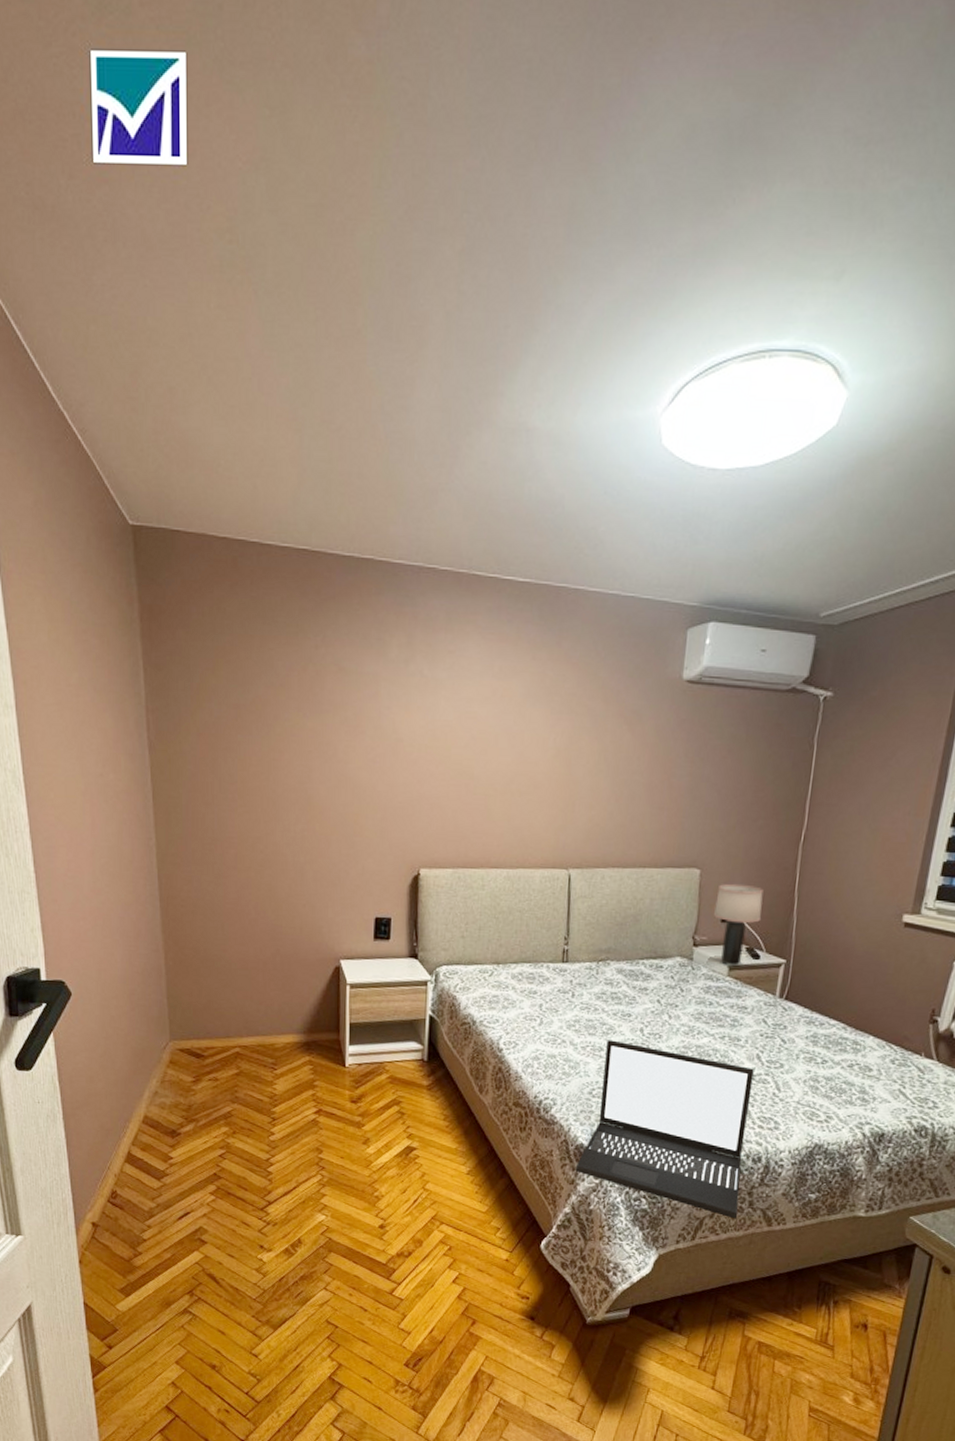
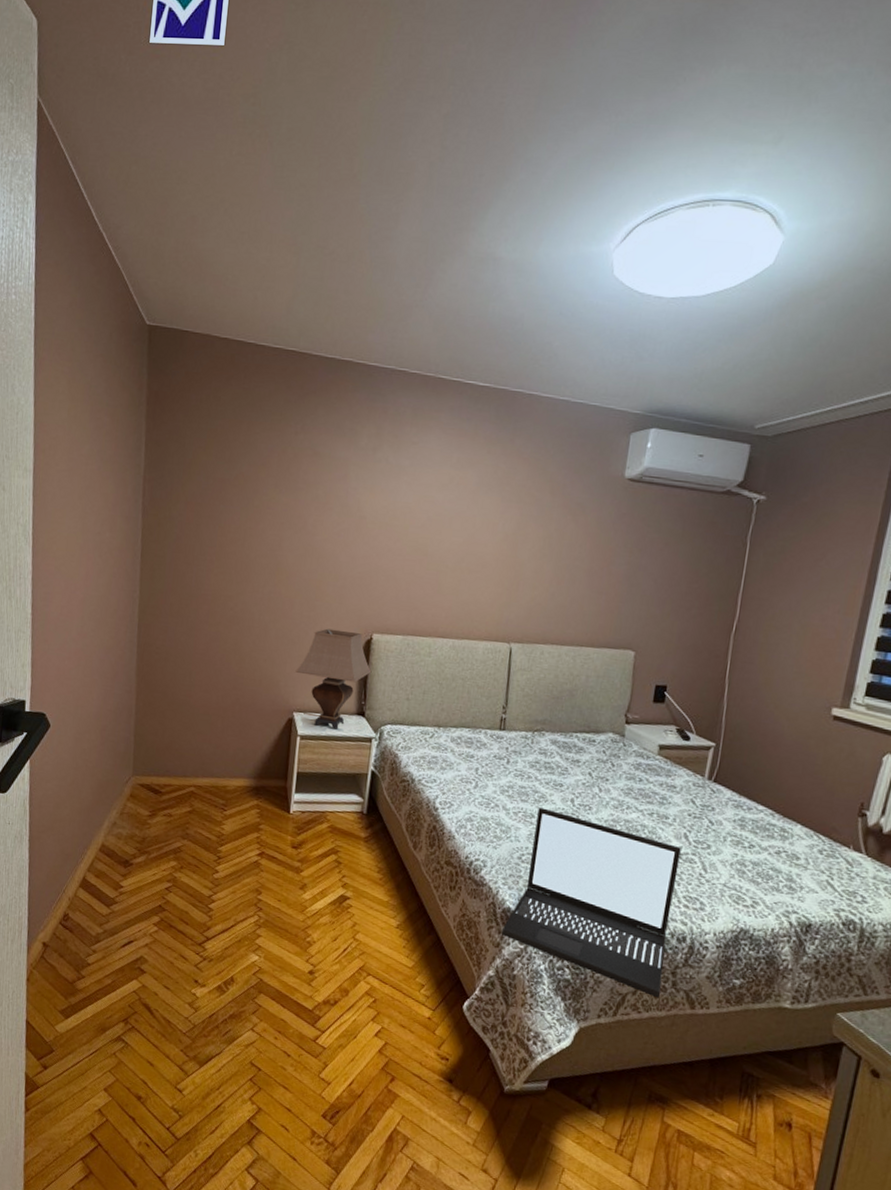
table lamp: none [338,866,422,975] -> present [295,628,372,730]
table lamp: present [713,883,764,966] -> none [645,666,695,745]

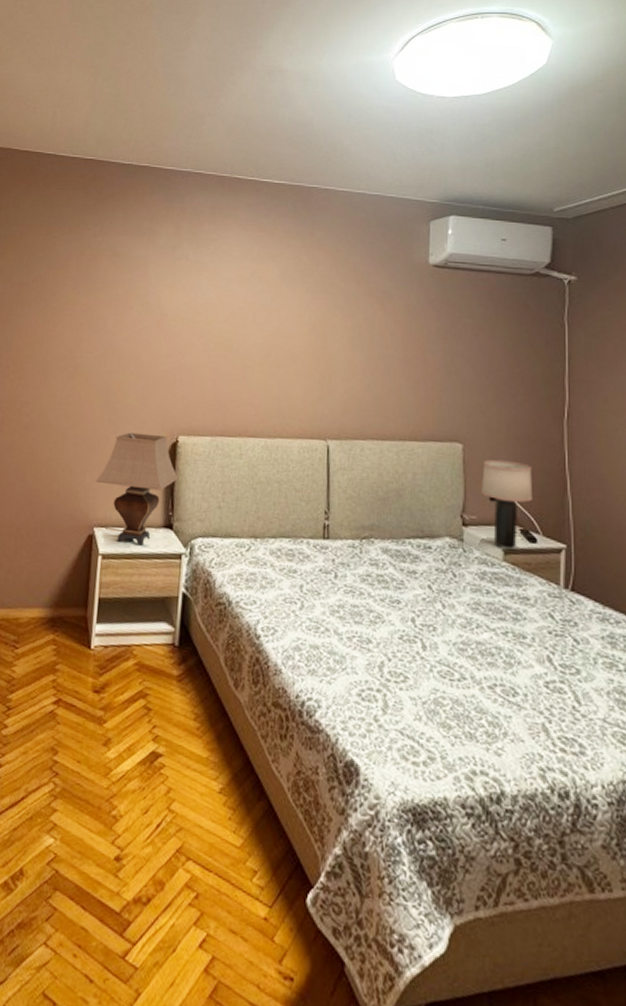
laptop: present [501,807,681,998] -> none [345,630,550,879]
table lamp: none [645,666,695,745] -> present [480,459,534,549]

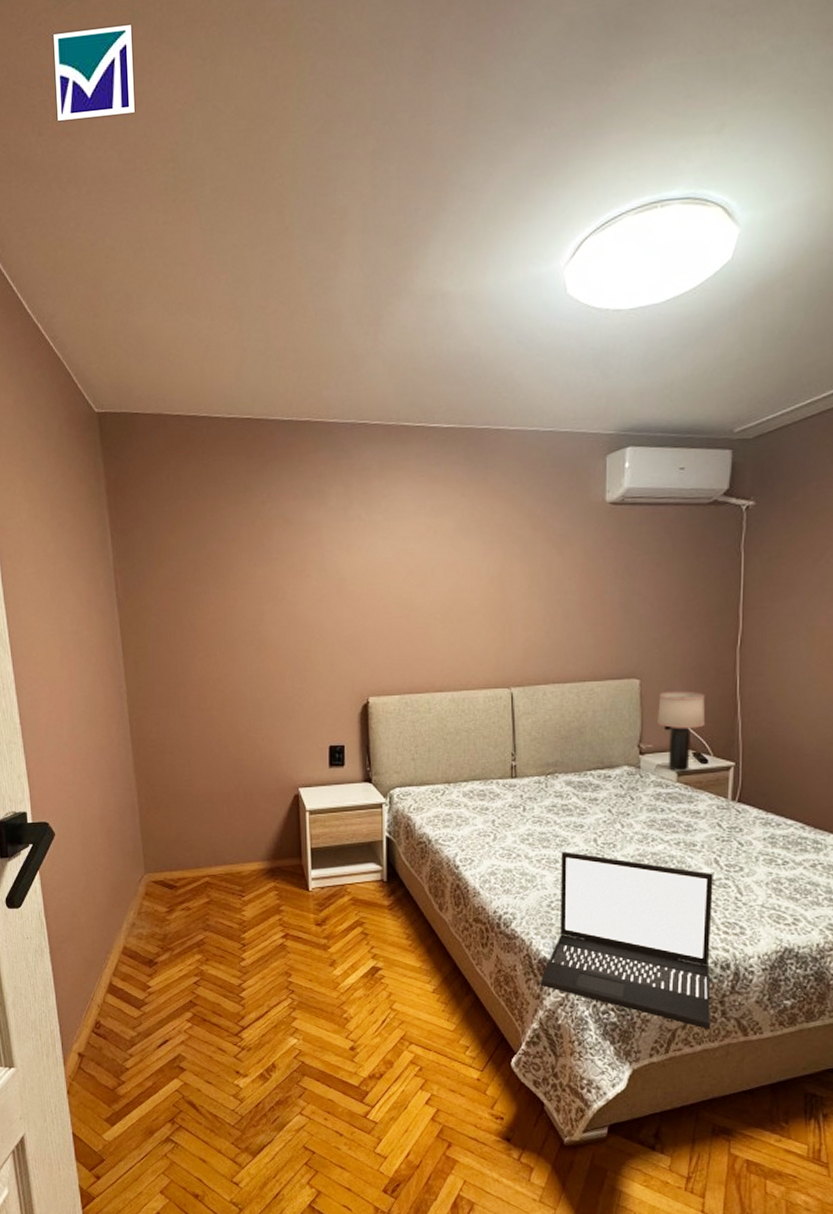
table lamp: present [95,432,179,546] -> none [295,698,373,800]
laptop: none [345,630,550,879] -> present [540,852,713,1030]

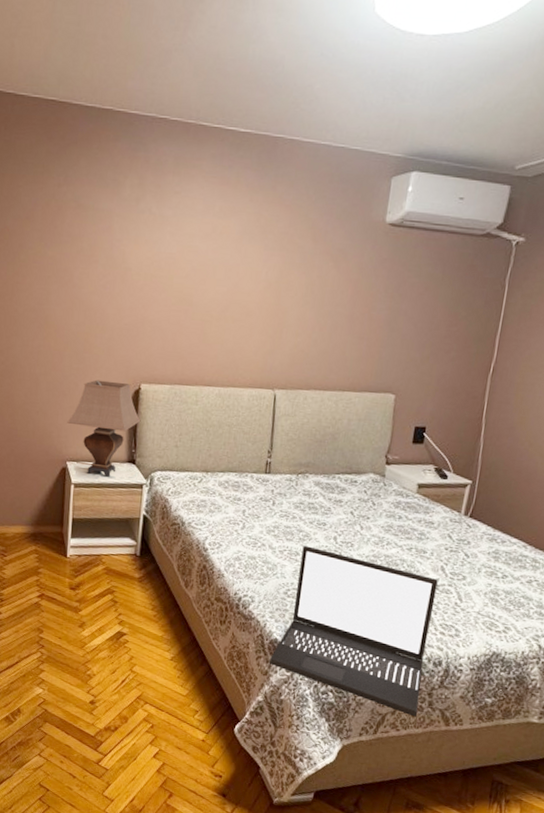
table lamp: none [295,698,373,800] -> present [67,380,141,477]
table lamp: present [656,690,706,771] -> none [405,408,453,484]

